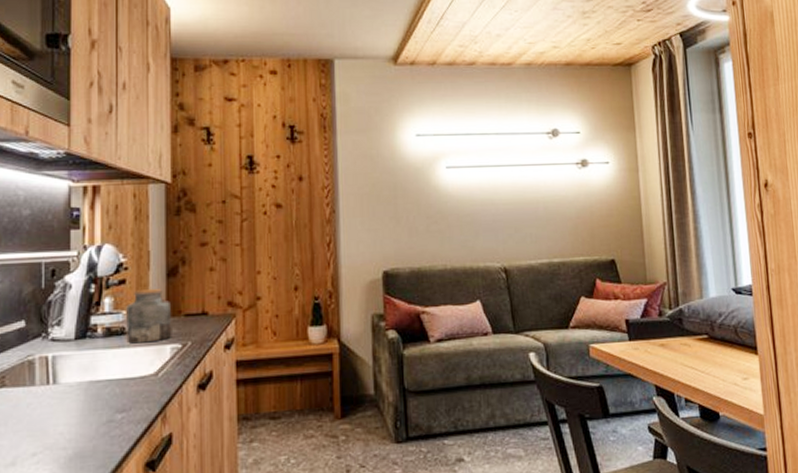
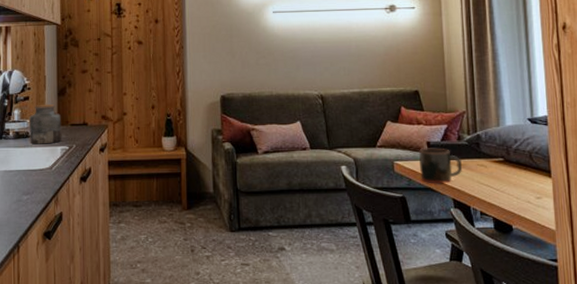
mug: none [617,326,664,368] -> present [419,148,462,183]

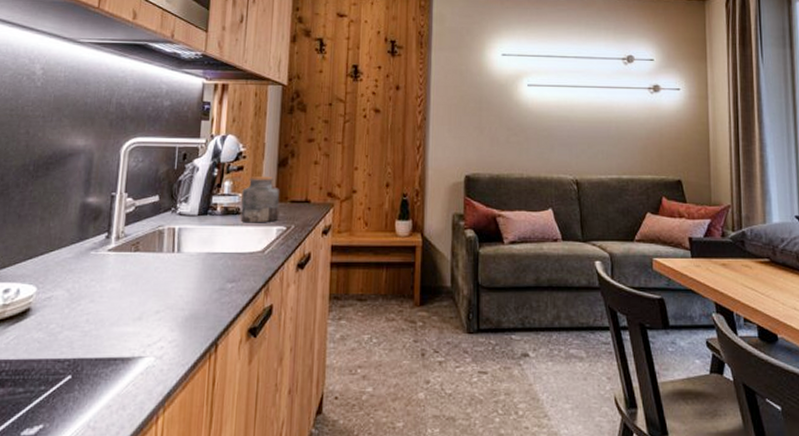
mug: present [419,148,462,183] -> none [680,244,725,284]

